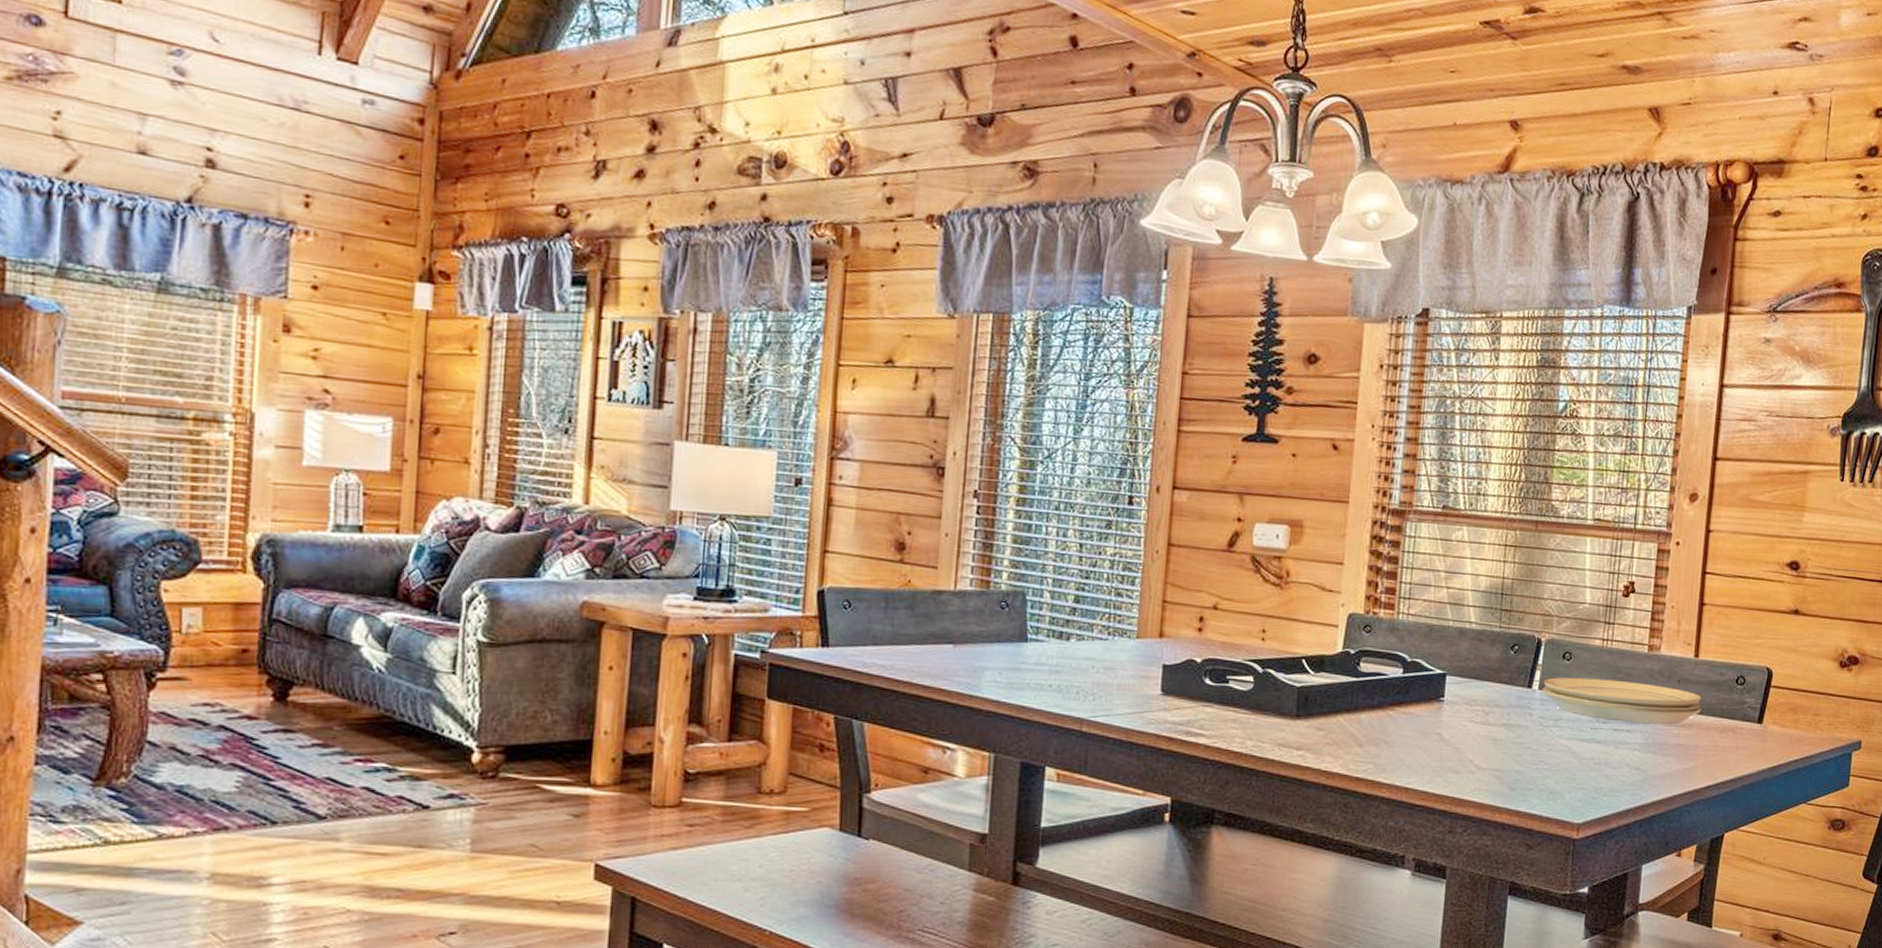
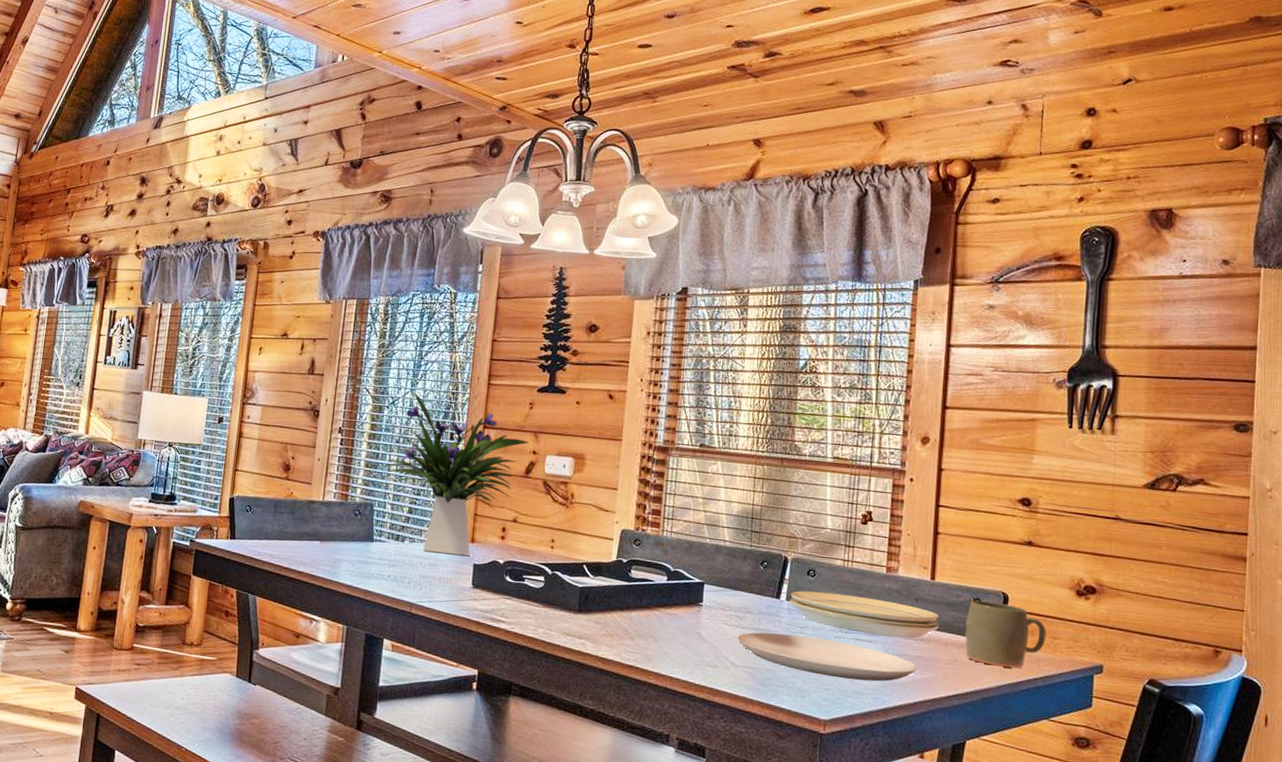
flower arrangement: none [1037,444,1233,656] -> present [382,393,529,557]
plate: none [1483,728,1677,776] -> present [737,632,917,682]
mug: none [1727,678,1809,751] -> present [965,600,1047,669]

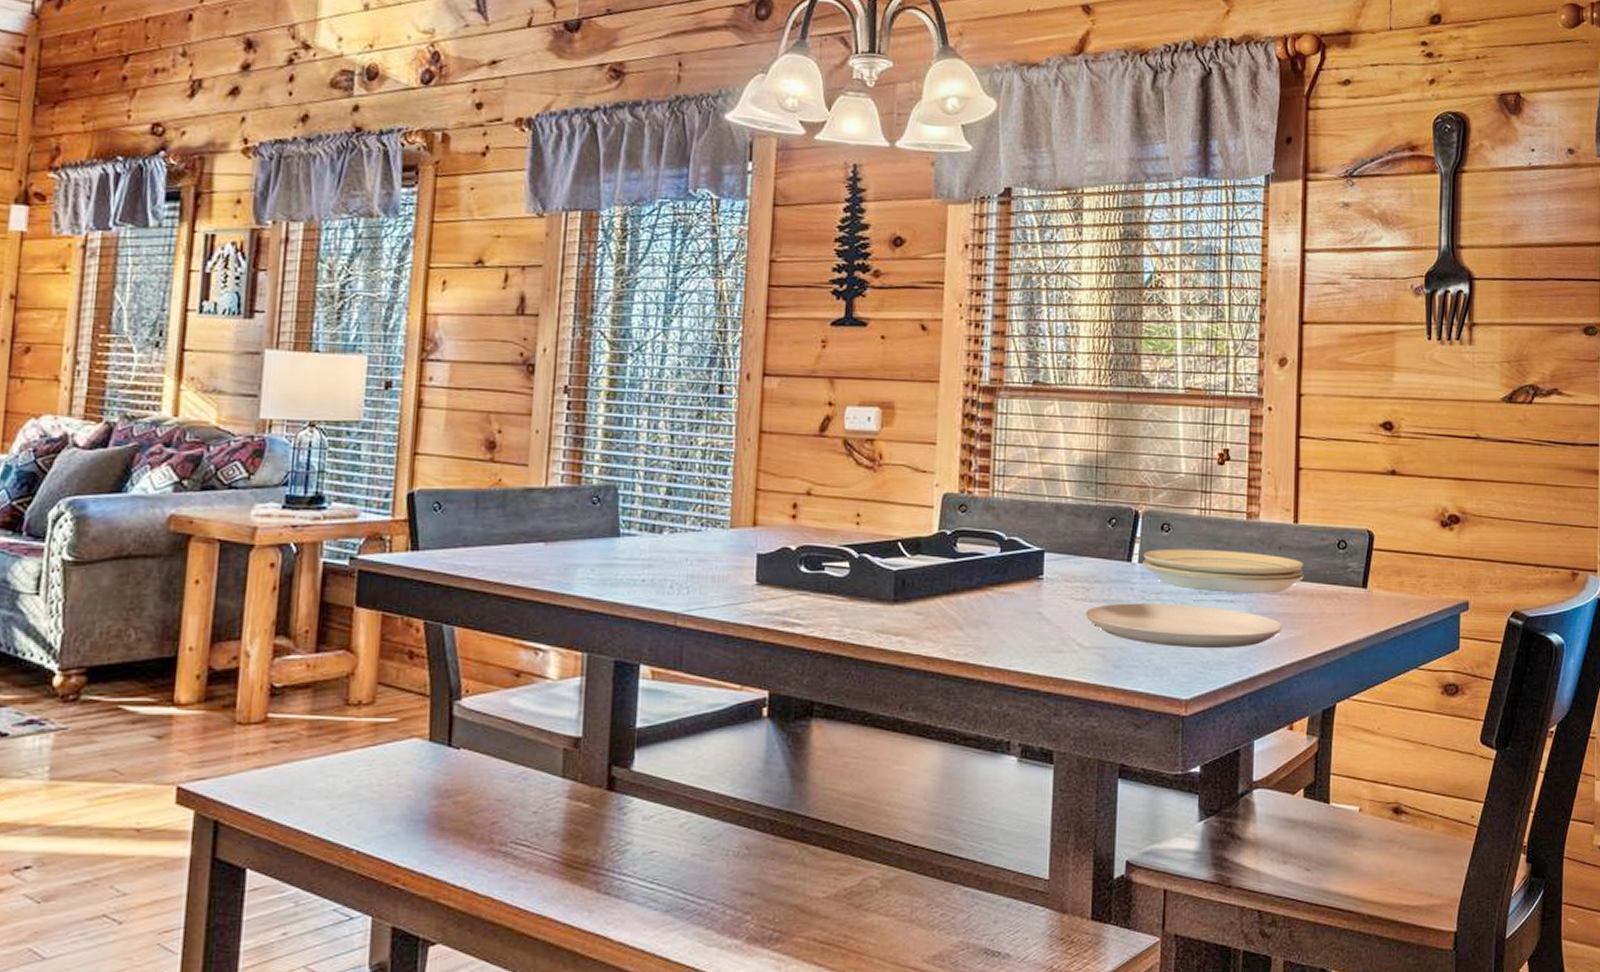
flower arrangement: present [382,393,529,557] -> none [628,335,823,545]
mug: present [965,600,1047,669] -> none [1331,542,1413,615]

